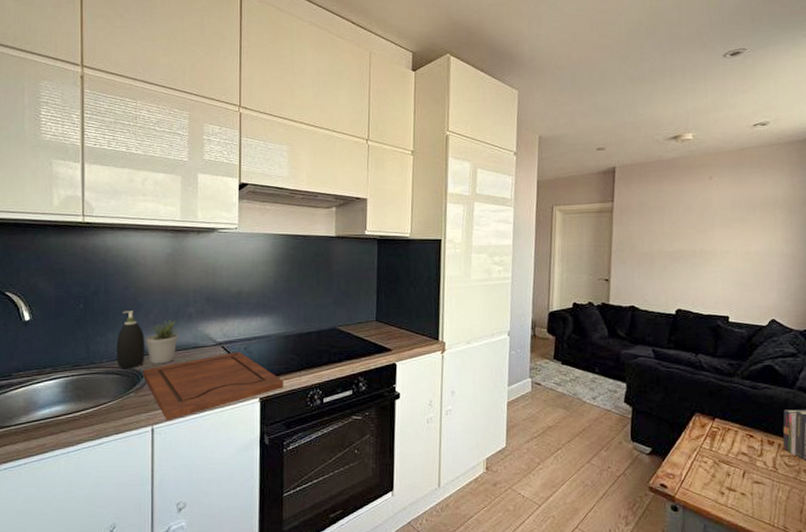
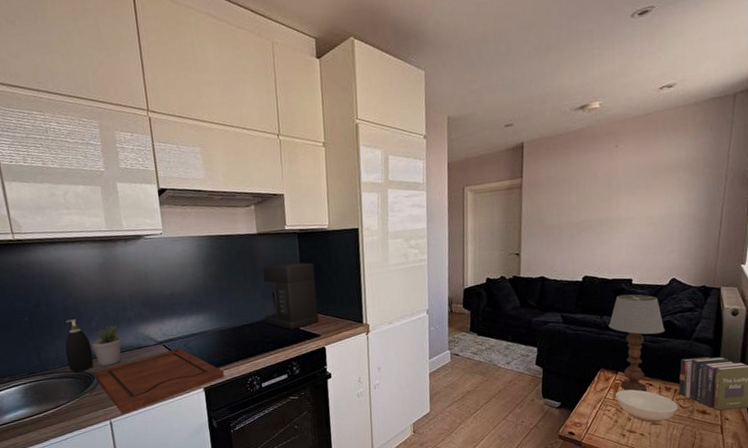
coffee maker: none [334,269,392,341] -> present [263,262,319,330]
table lamp: none [704,332,766,444] -> present [608,294,665,392]
bowl: none [712,439,783,481] -> present [615,389,678,423]

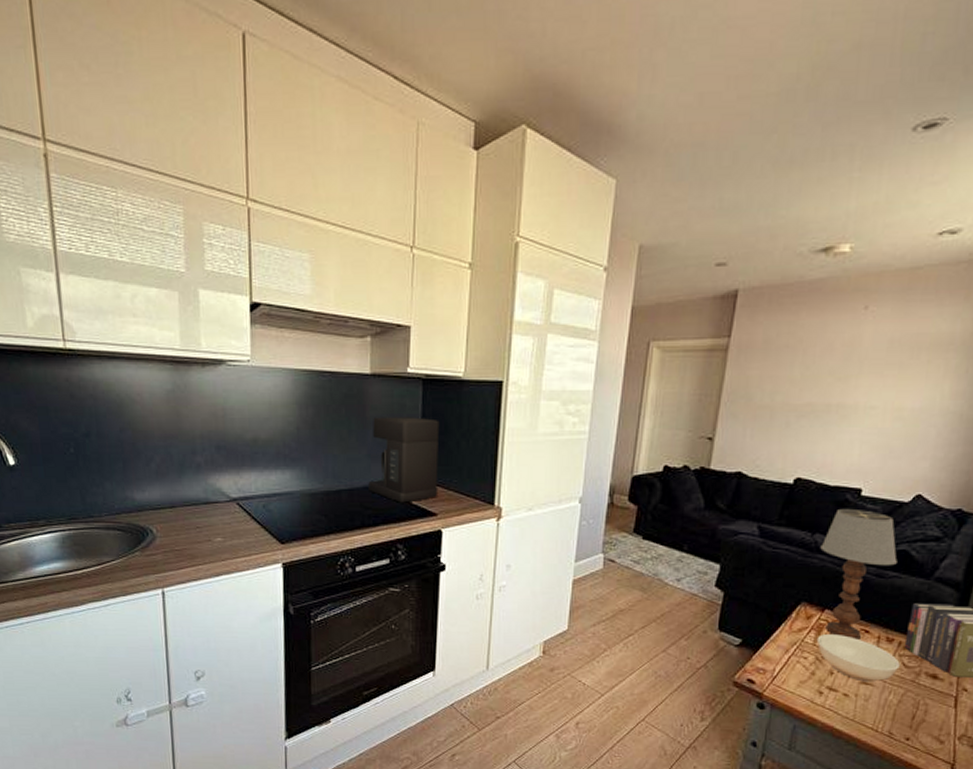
soap dispenser: present [64,319,94,373] -> none [115,457,150,525]
potted plant: present [91,324,122,366] -> none [148,469,187,521]
cutting board: present [94,348,225,414] -> none [148,509,310,583]

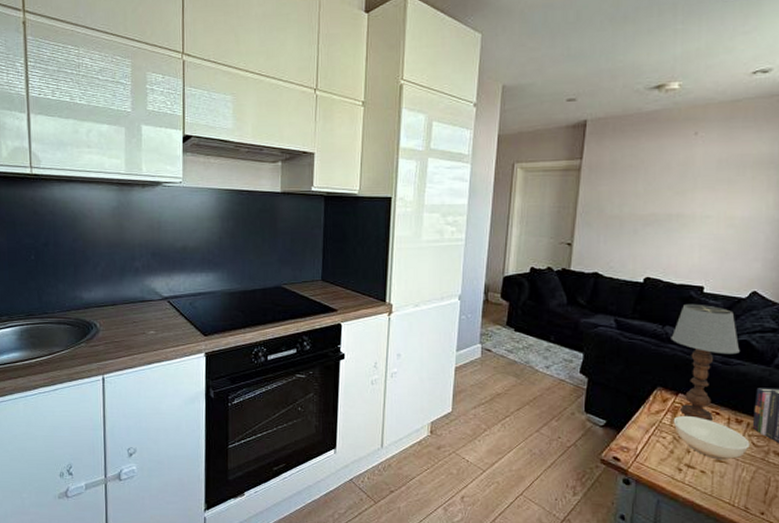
coffee maker: present [368,417,440,503] -> none [279,227,339,300]

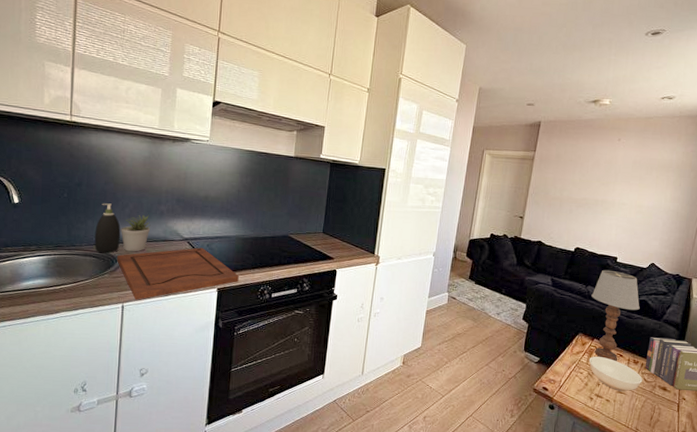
soap dispenser: none [67,263,95,320] -> present [94,203,121,253]
cutting board: none [93,307,228,371] -> present [117,247,239,300]
potted plant: none [94,273,126,316] -> present [120,215,151,252]

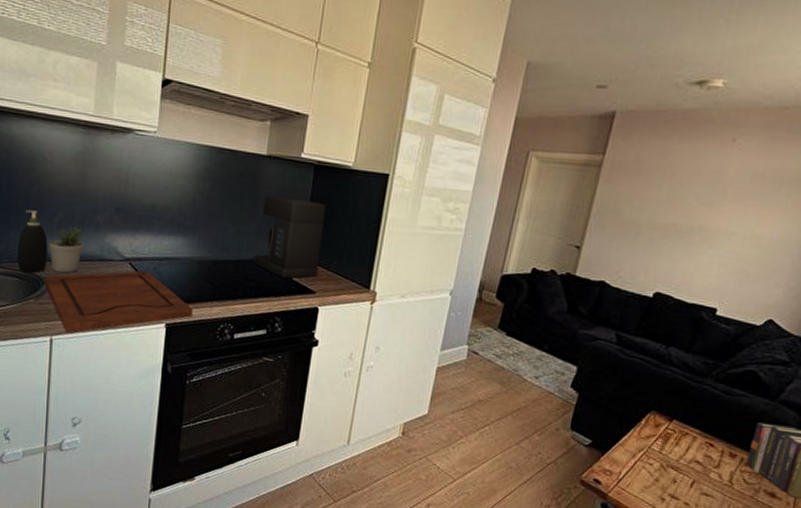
coffee maker: none [286,187,340,249] -> present [254,196,327,279]
bowl: present [588,356,643,392] -> none [662,442,741,494]
table lamp: present [591,269,640,361] -> none [672,325,746,452]

